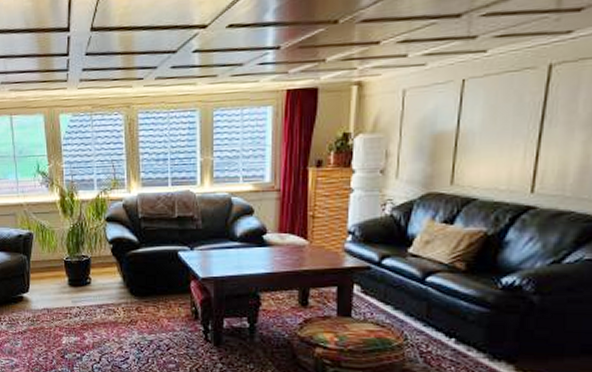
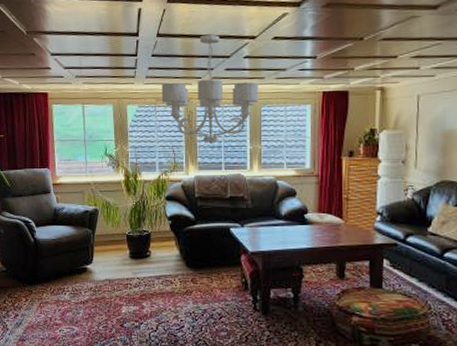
chandelier: none [98,25,210,156] -> present [161,34,259,144]

